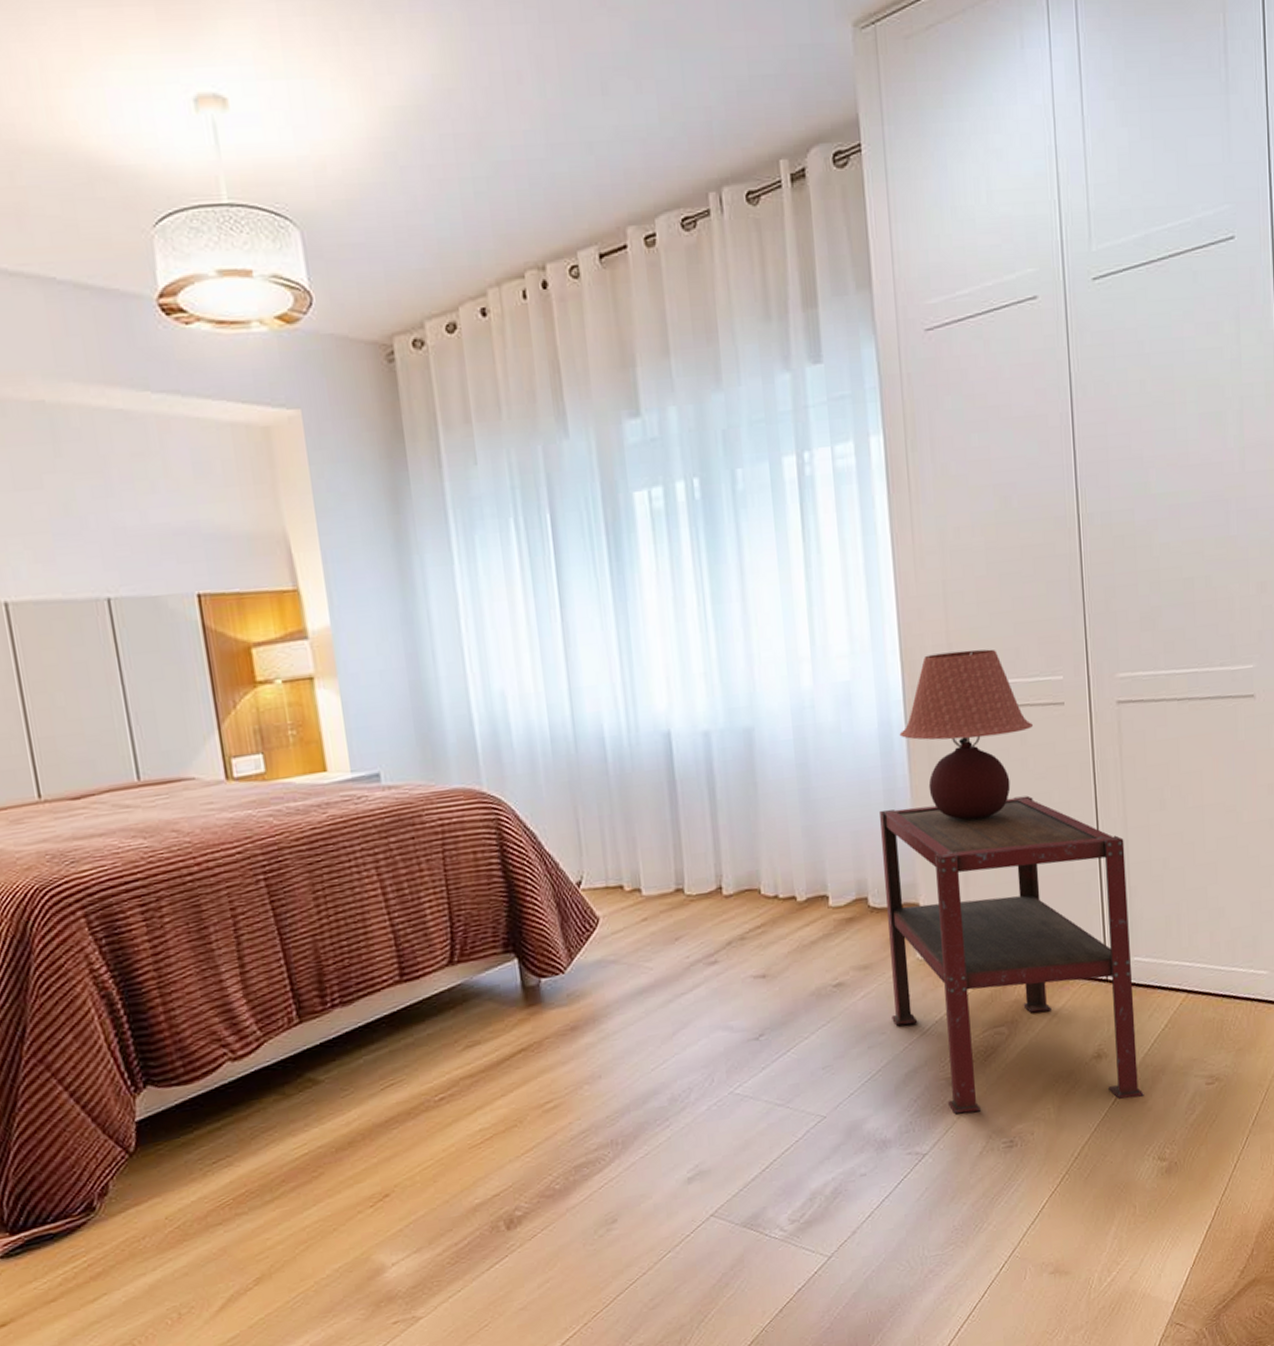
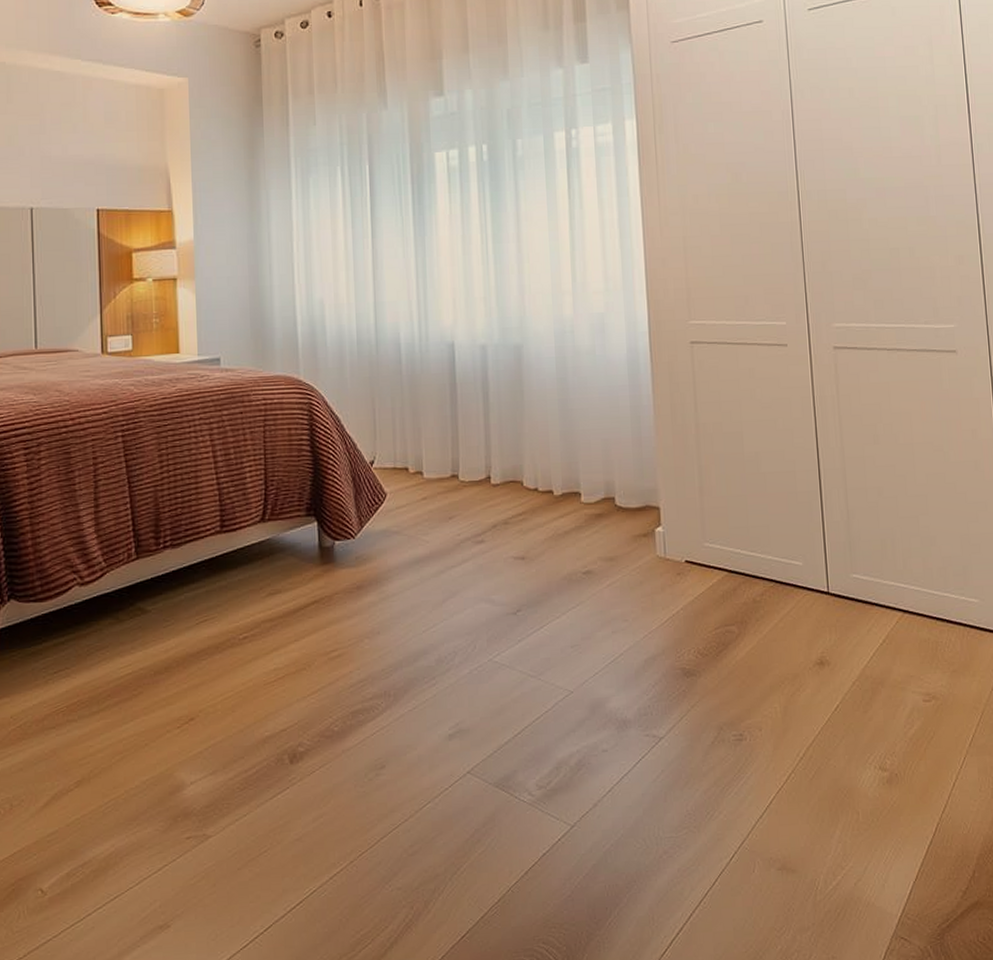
side table: present [880,795,1144,1115] -> none [627,421,865,707]
table lamp: present [899,649,1033,820] -> none [645,294,760,438]

